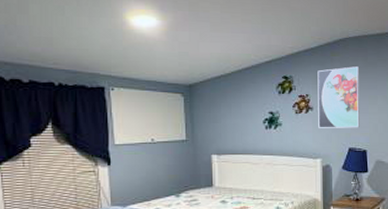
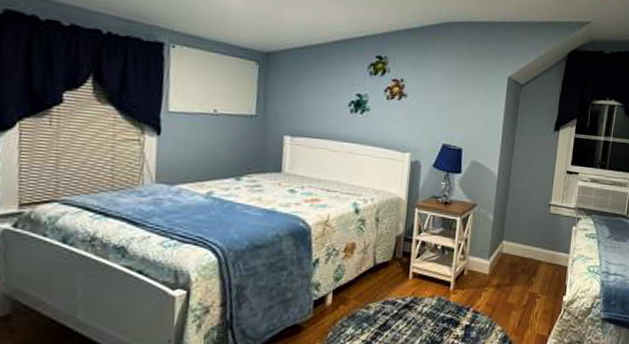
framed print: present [317,66,360,128] -> none [411,53,464,123]

